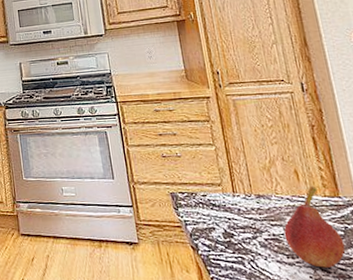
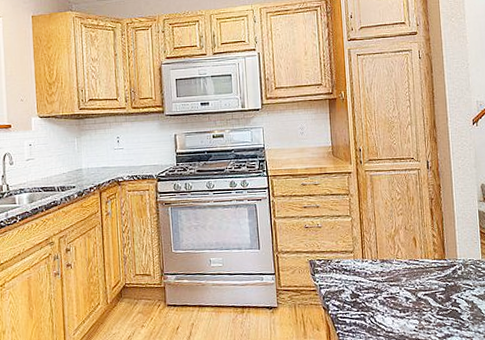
fruit: present [283,185,346,268] -> none [399,250,445,319]

